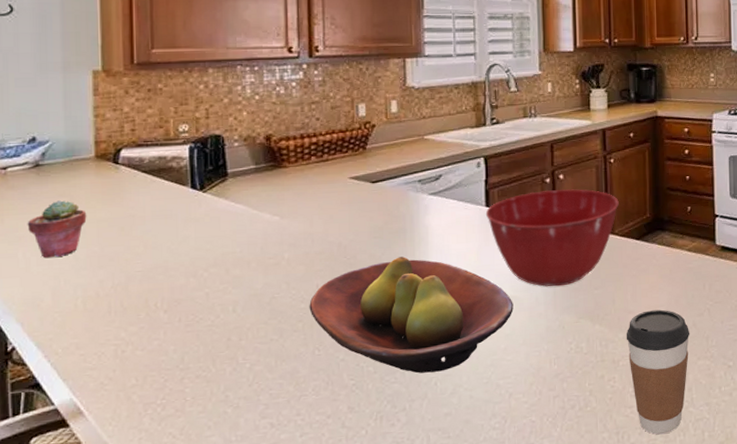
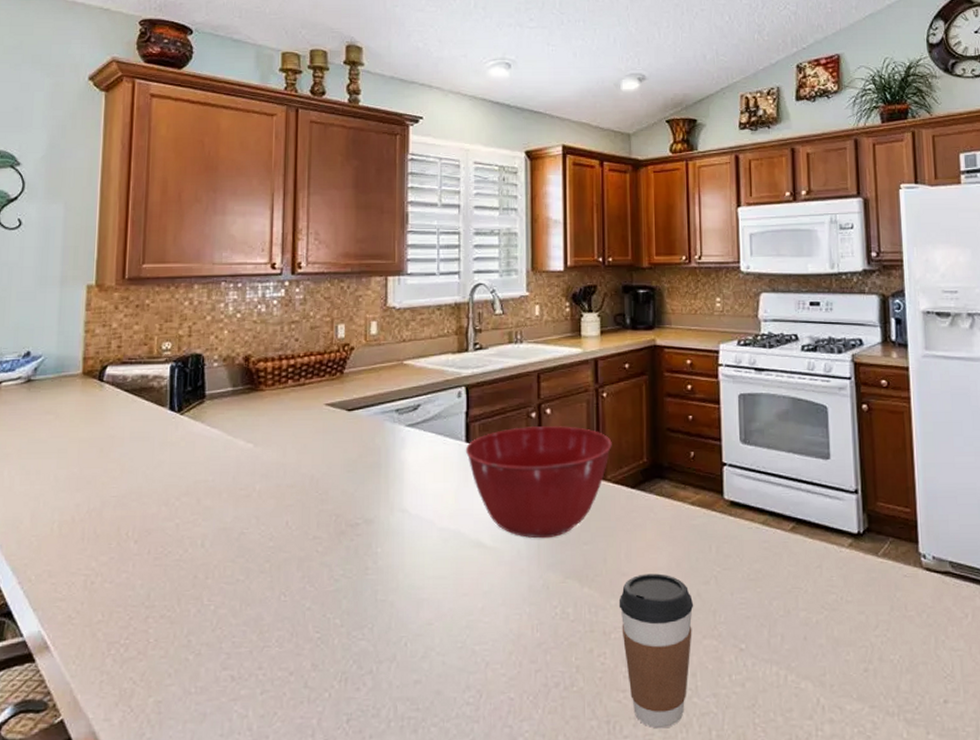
potted succulent: present [27,200,87,259] -> none [14,418,70,478]
fruit bowl: present [309,257,514,373] -> none [277,495,493,631]

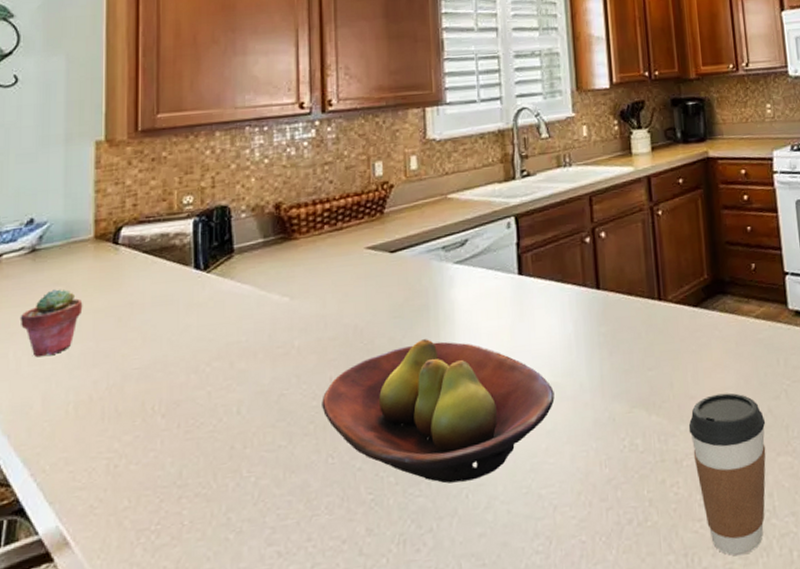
potted succulent: none [14,418,70,478] -> present [20,289,83,358]
fruit bowl: none [277,495,493,631] -> present [322,339,555,484]
mixing bowl: present [465,425,612,539] -> none [518,248,671,369]

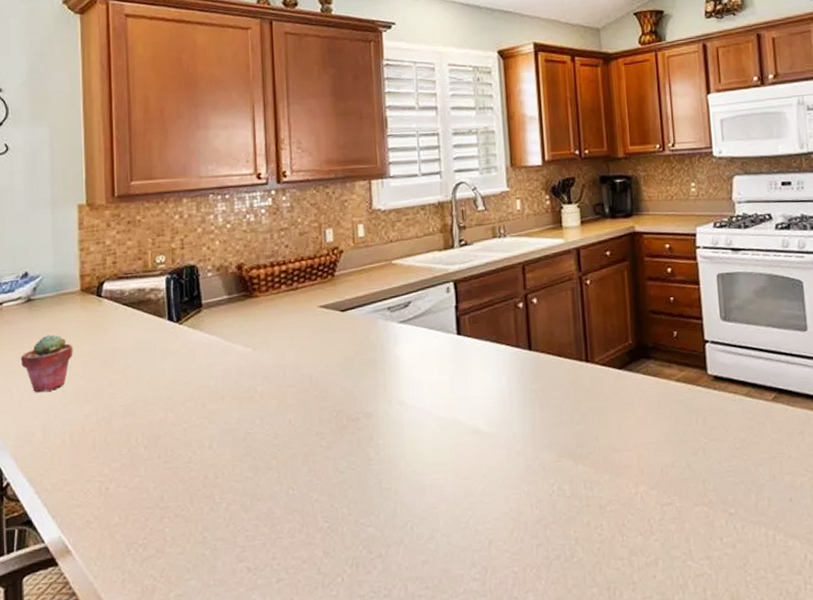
fruit bowl: present [322,339,555,484] -> none [282,389,490,516]
coffee cup: present [688,392,766,556] -> none [612,447,684,592]

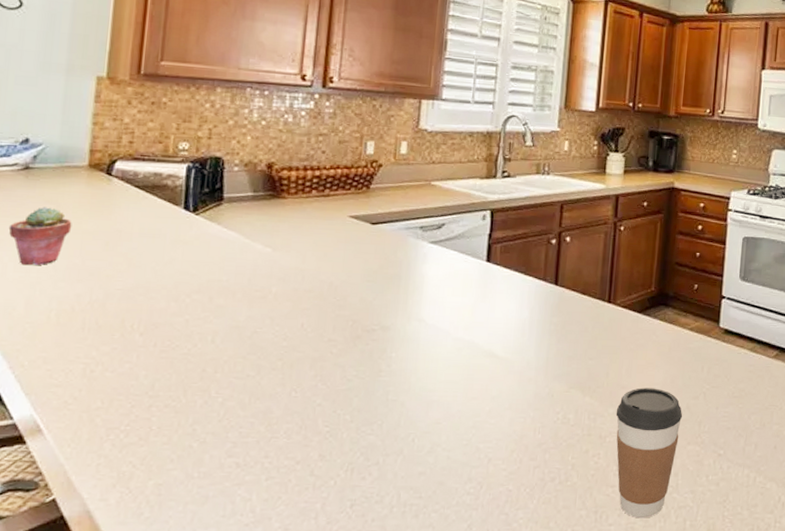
coffee cup: none [612,447,684,592] -> present [616,387,683,519]

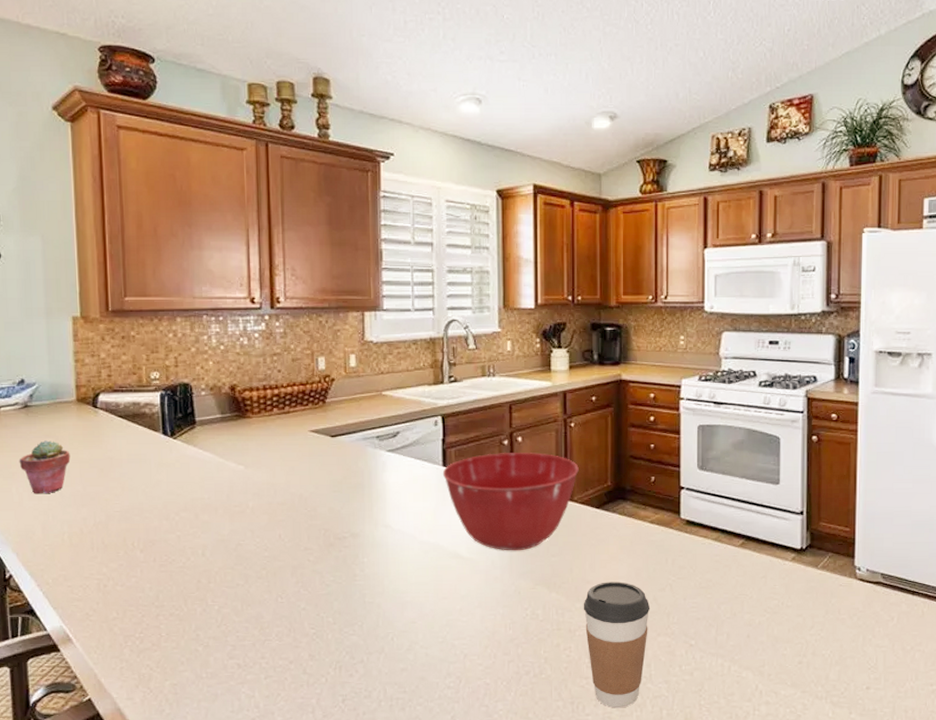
mixing bowl: none [485,251,625,353] -> present [442,452,579,551]

